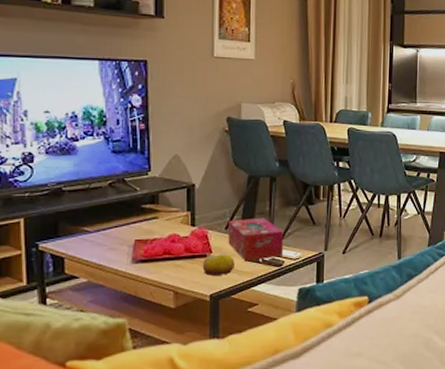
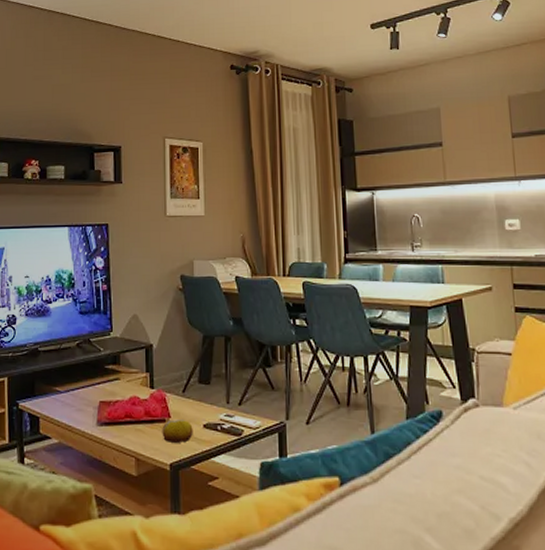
tissue box: present [228,218,284,260] -> none [186,380,243,428]

